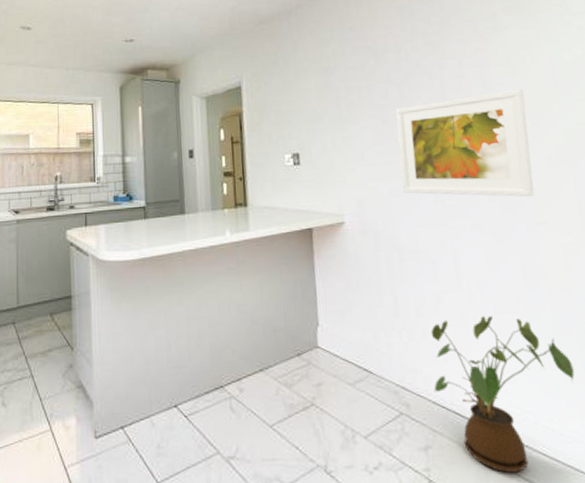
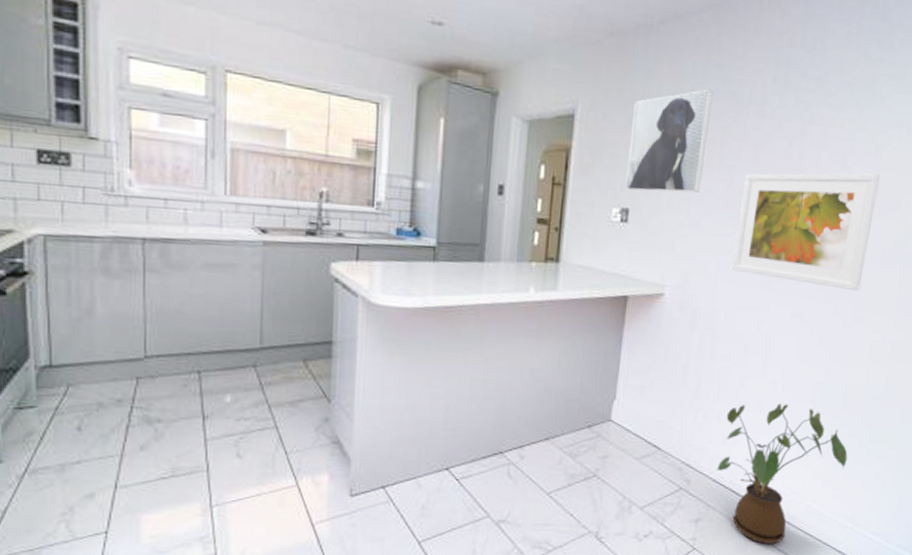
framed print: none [288,48,358,138] -> present [625,89,714,193]

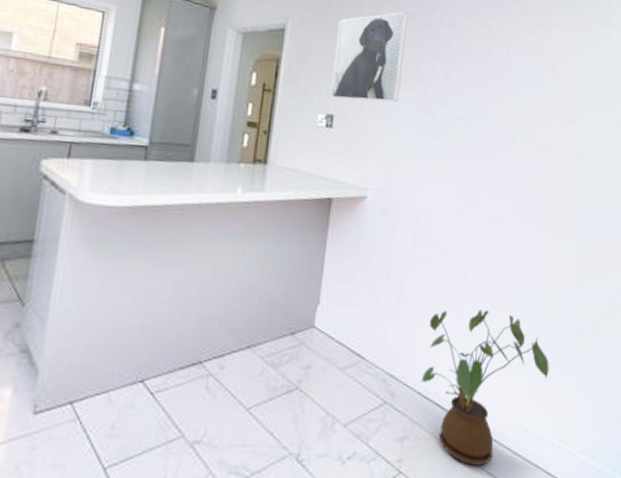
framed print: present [732,173,880,291] -> none [430,86,558,198]

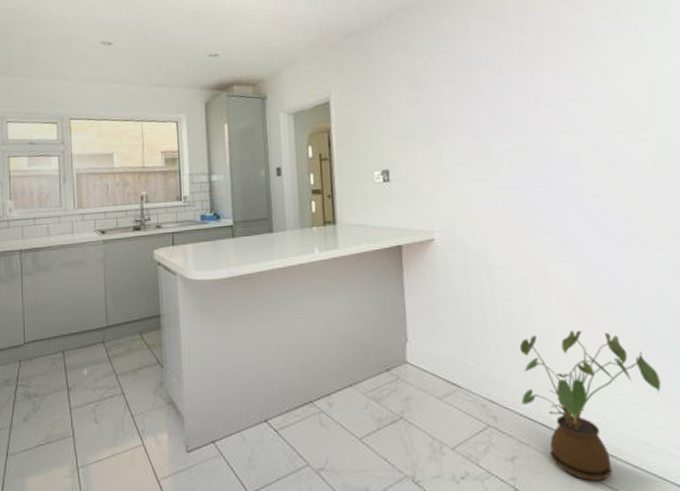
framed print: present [330,11,409,102] -> none [377,60,450,155]

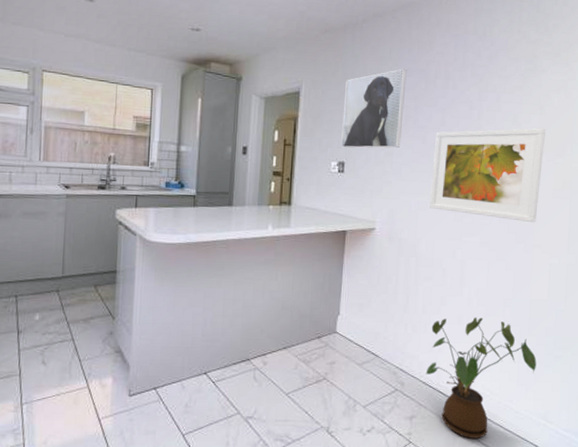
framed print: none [377,60,450,155] -> present [341,68,407,148]
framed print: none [488,101,627,212] -> present [430,128,545,223]

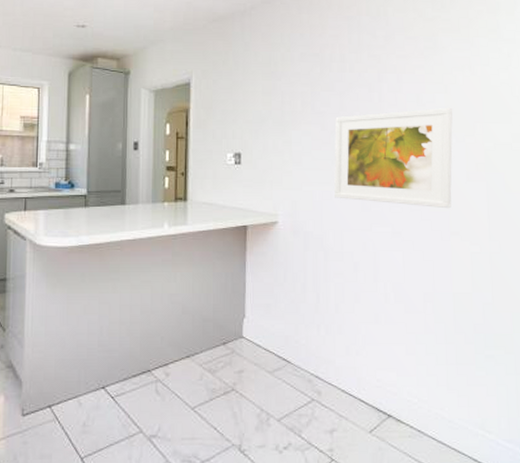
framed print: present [341,68,407,148] -> none [236,54,300,138]
house plant: present [425,317,537,440] -> none [344,315,467,455]

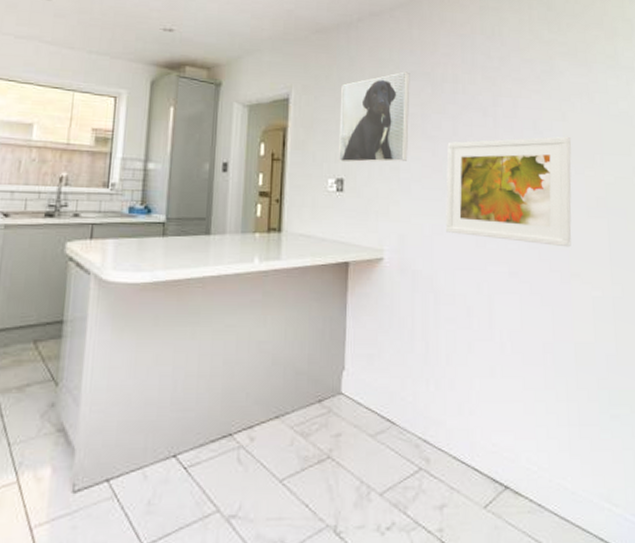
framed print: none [236,54,300,138] -> present [339,71,410,163]

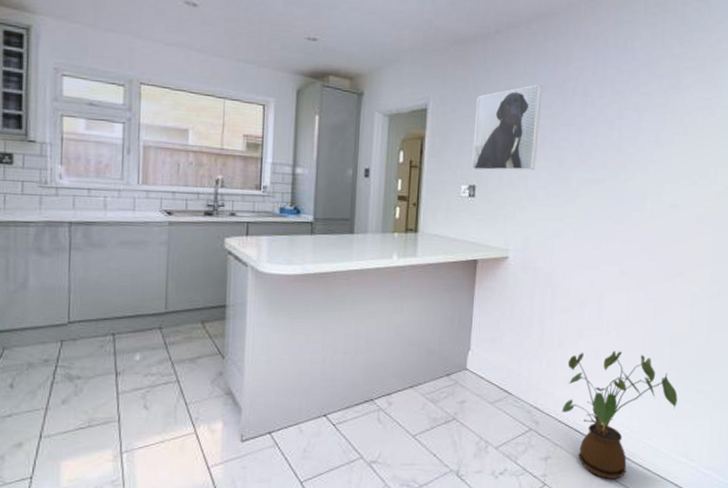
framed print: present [446,136,572,248] -> none [566,149,689,251]
house plant: none [455,367,591,535] -> present [561,351,678,480]

